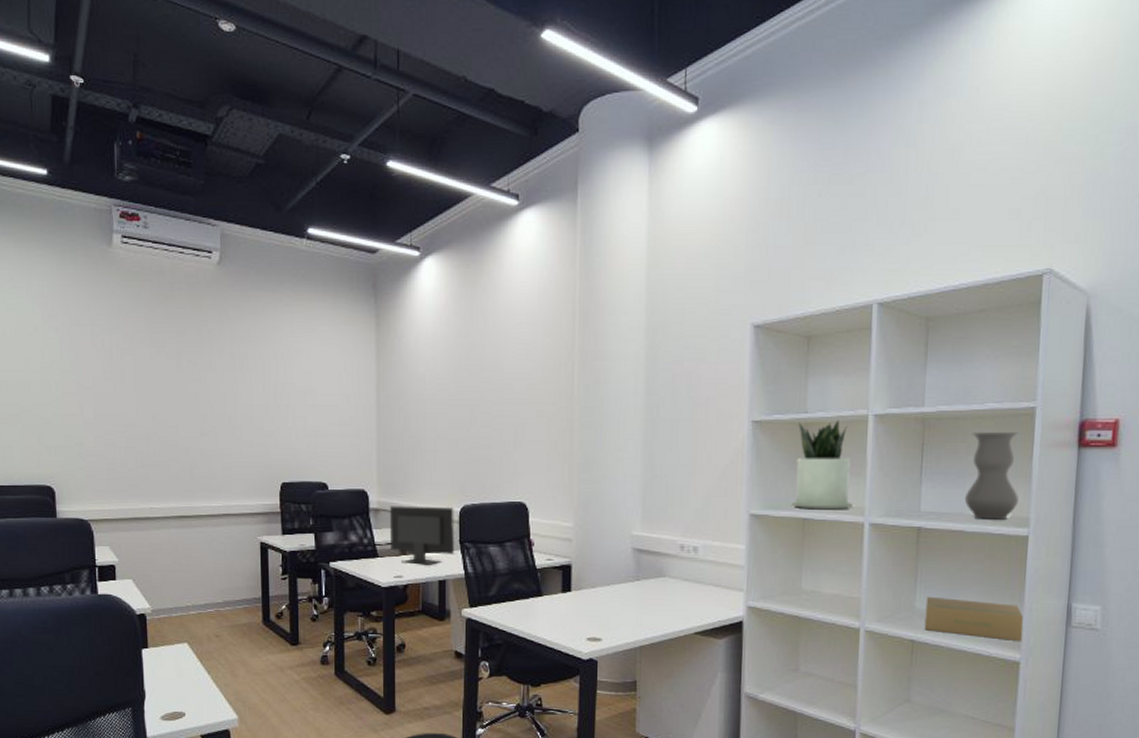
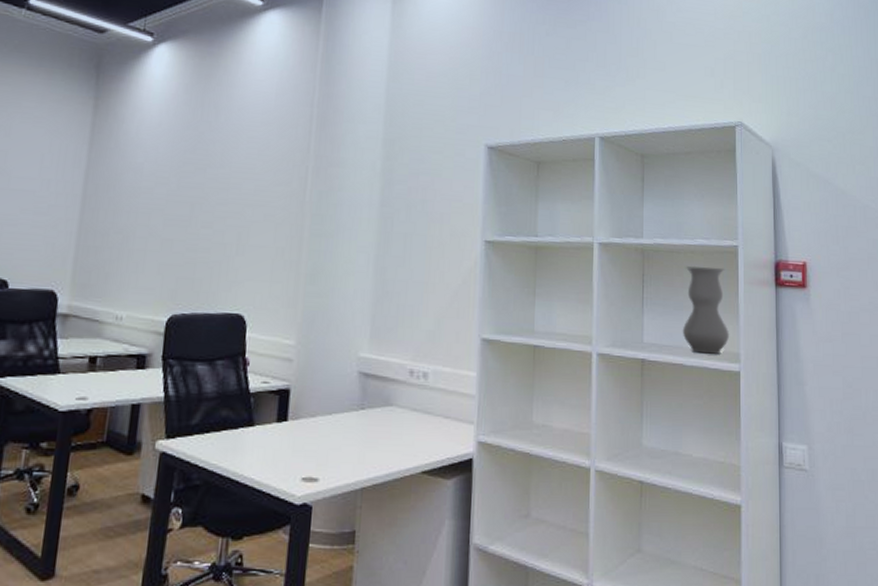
computer monitor: present [389,505,455,565] -> none [76,311,160,385]
planter: present [791,420,855,510] -> none [522,245,583,338]
box: present [924,596,1024,642] -> none [651,433,742,483]

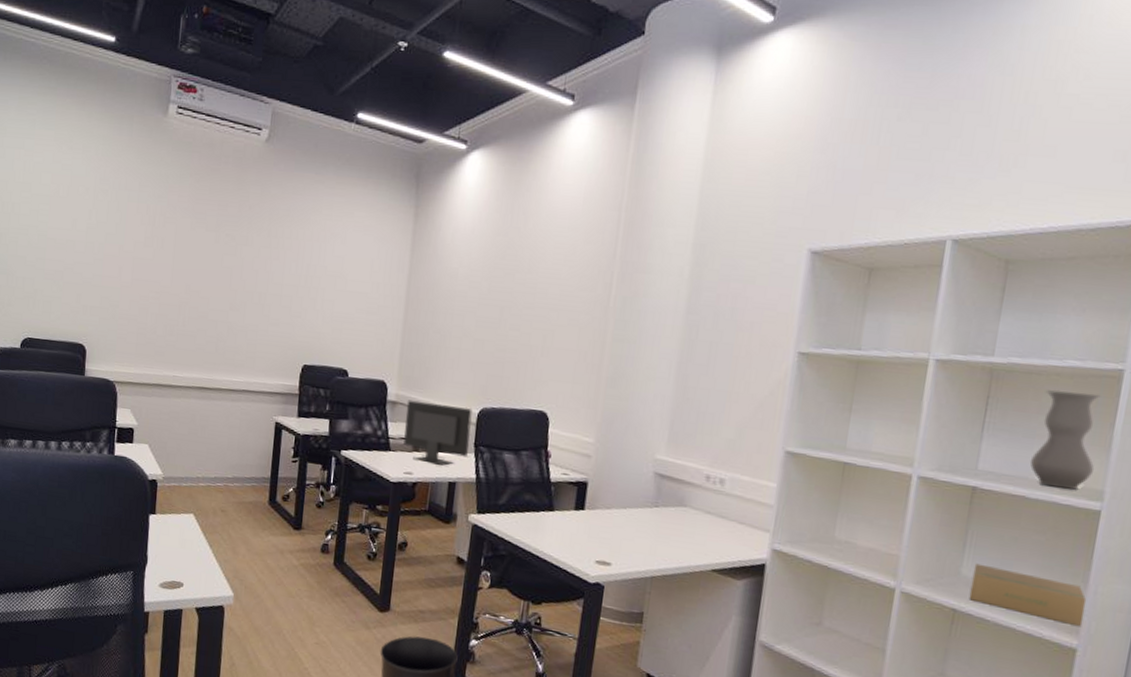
computer monitor: none [76,311,160,385] -> present [404,399,473,465]
box: none [651,433,742,483] -> present [969,563,1086,627]

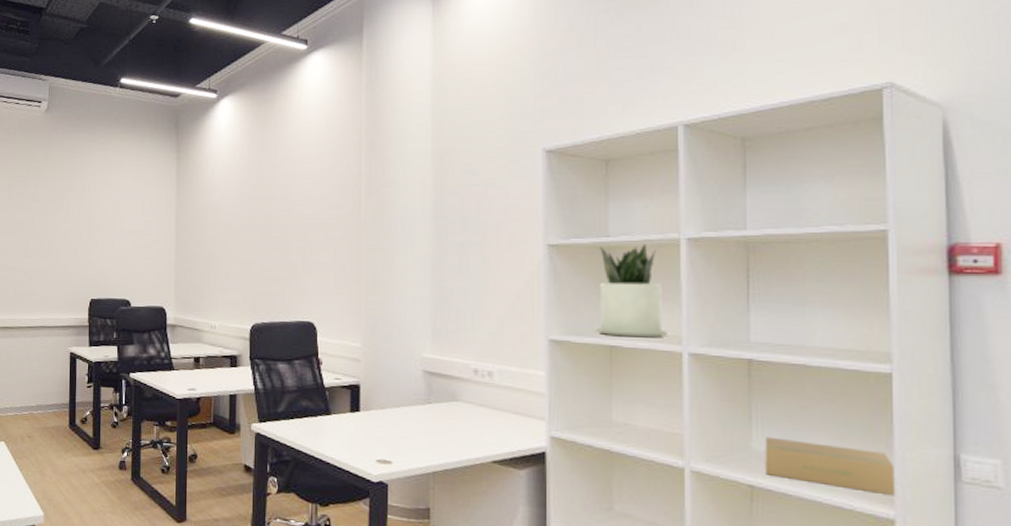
computer monitor: present [404,399,473,465] -> none [184,322,246,380]
planter: none [832,359,904,458] -> present [595,244,670,338]
vase: present [1029,390,1101,490] -> none [804,256,876,355]

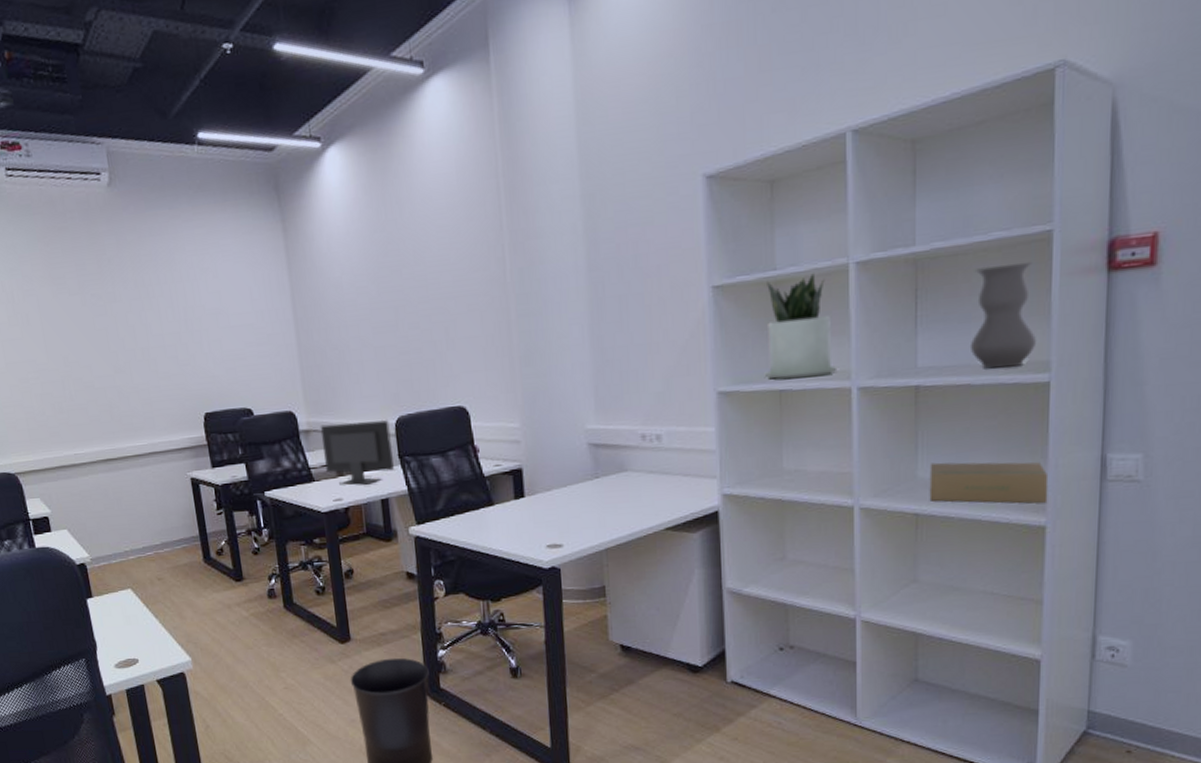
computer monitor: none [184,322,246,380] -> present [320,419,394,485]
vase: none [804,256,876,355] -> present [969,261,1037,369]

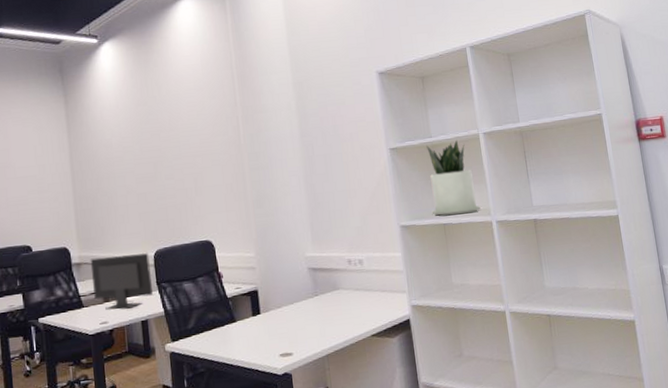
box: present [929,462,1049,504] -> none [552,273,633,305]
vase: present [969,261,1037,369] -> none [559,134,606,207]

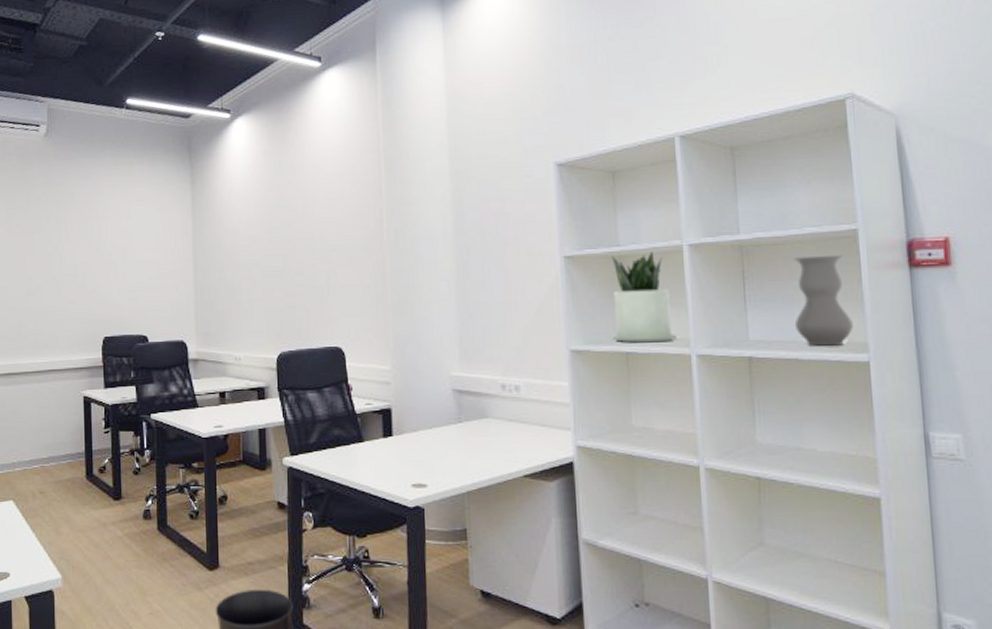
computer monitor: present [90,252,153,310] -> none [208,354,273,414]
vase: none [559,134,606,207] -> present [793,254,854,347]

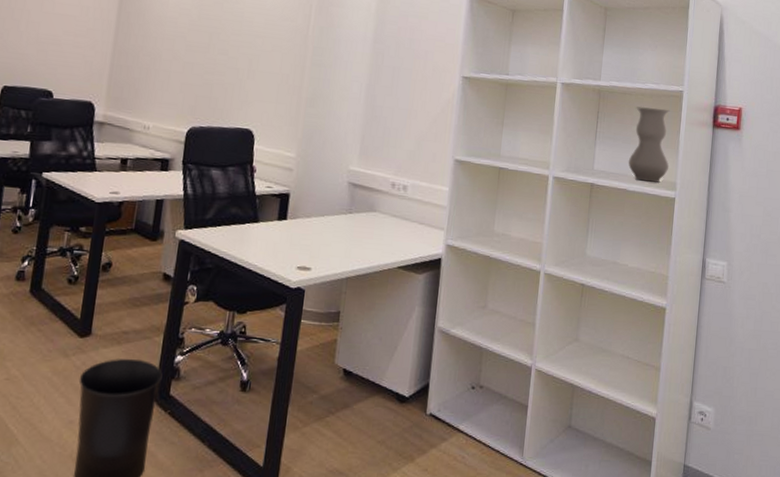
planter: present [612,251,679,343] -> none [490,82,543,163]

